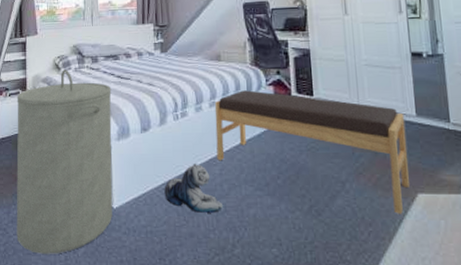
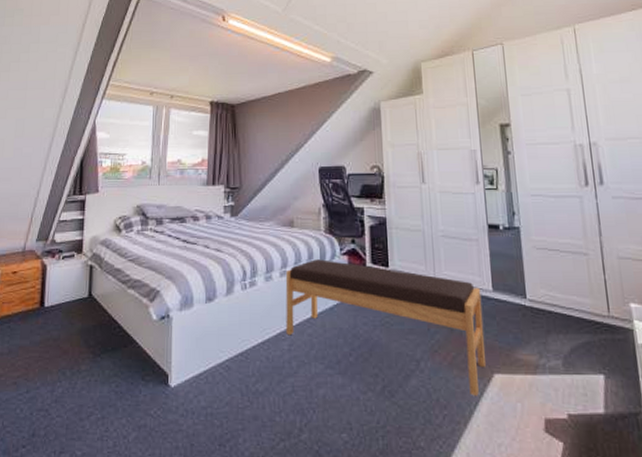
laundry hamper: present [16,69,113,254] -> none [60,231,176,439]
plush toy: present [164,164,224,213] -> none [228,338,291,393]

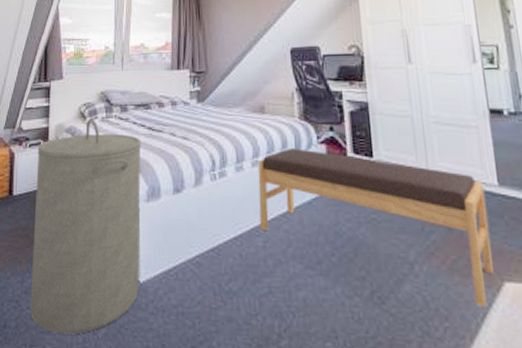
laundry hamper: none [60,231,176,439] -> present [30,119,142,335]

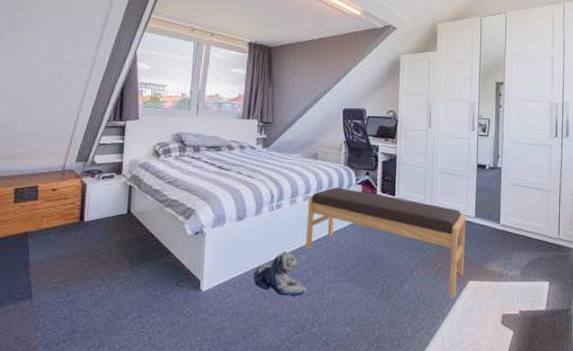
laundry hamper: present [30,119,142,335] -> none [99,156,211,335]
plush toy: none [199,233,268,294] -> present [253,252,307,296]

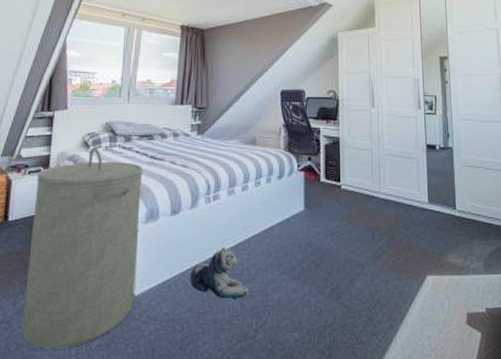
laundry hamper: none [99,156,211,335] -> present [21,147,143,348]
bench: present [306,187,466,298] -> none [246,175,420,295]

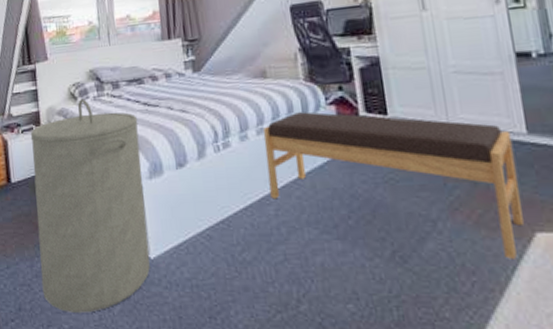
plush toy: present [190,248,249,298] -> none [209,204,283,262]
bench: none [246,175,420,295] -> present [262,112,524,259]

